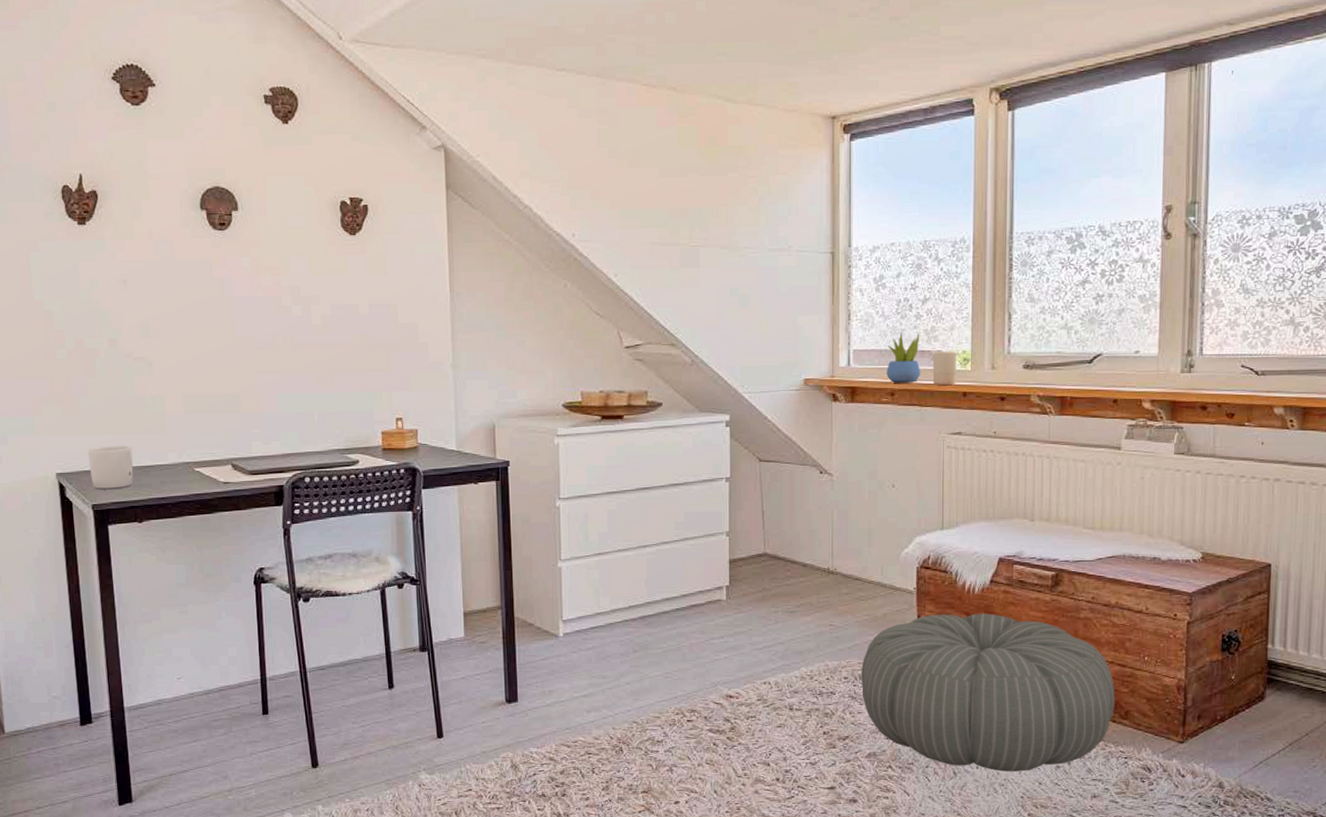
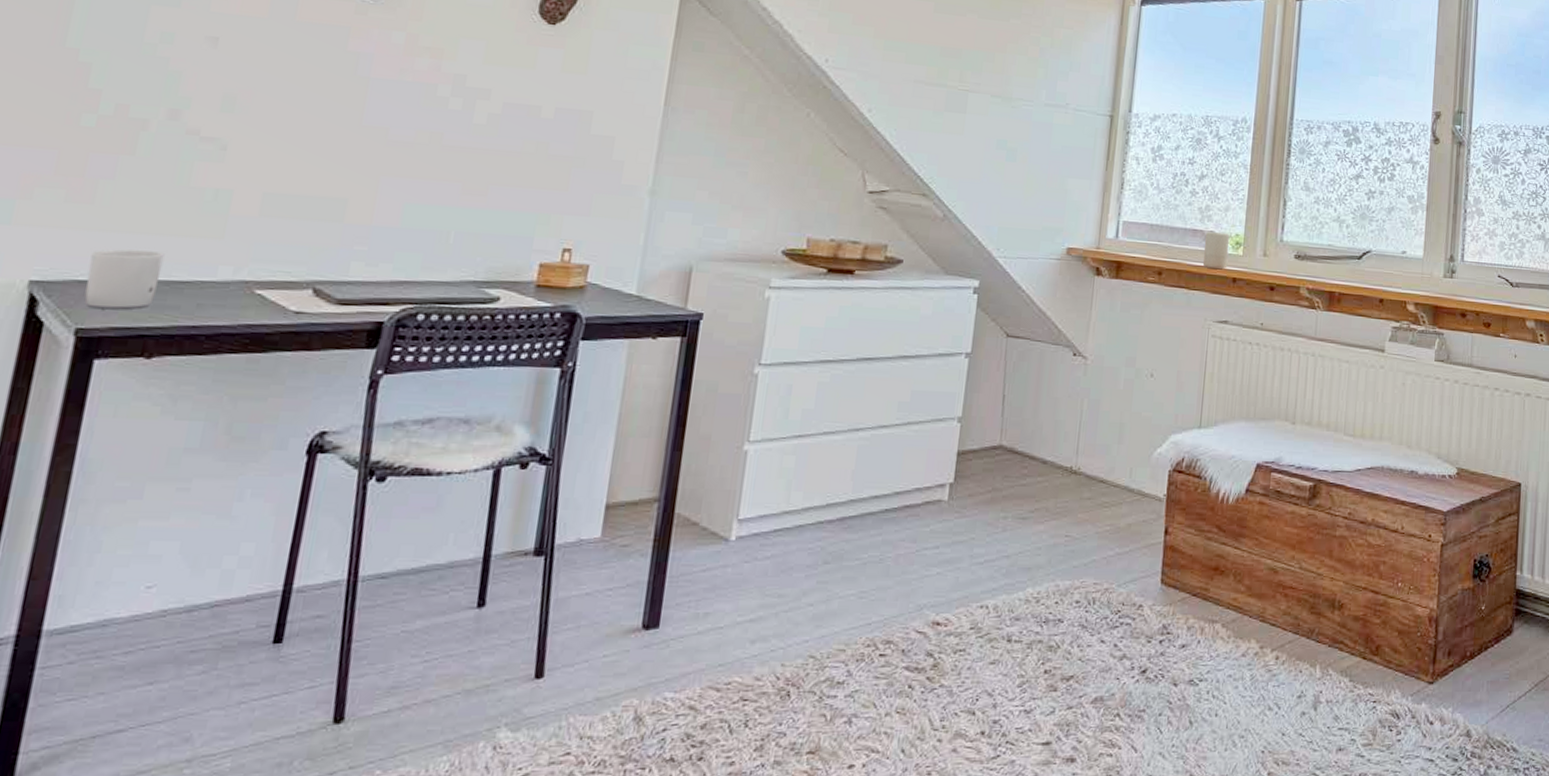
pouf: present [861,613,1115,772] -> none [1094,526,1367,720]
succulent plant: present [887,332,921,384] -> none [1155,208,1194,264]

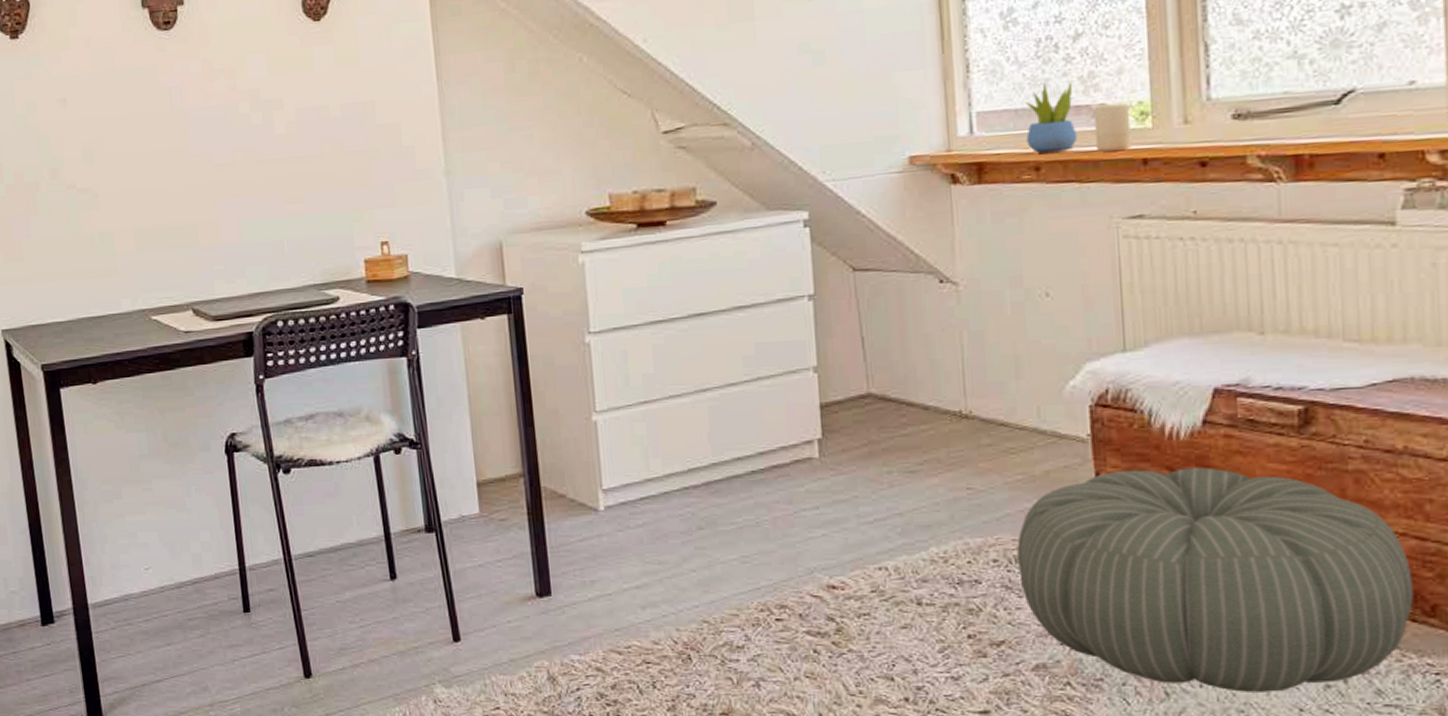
mug: present [84,249,165,310] -> none [34,293,85,347]
pouf: none [1094,526,1367,720] -> present [1017,467,1414,692]
succulent plant: none [1155,208,1194,264] -> present [1024,81,1078,154]

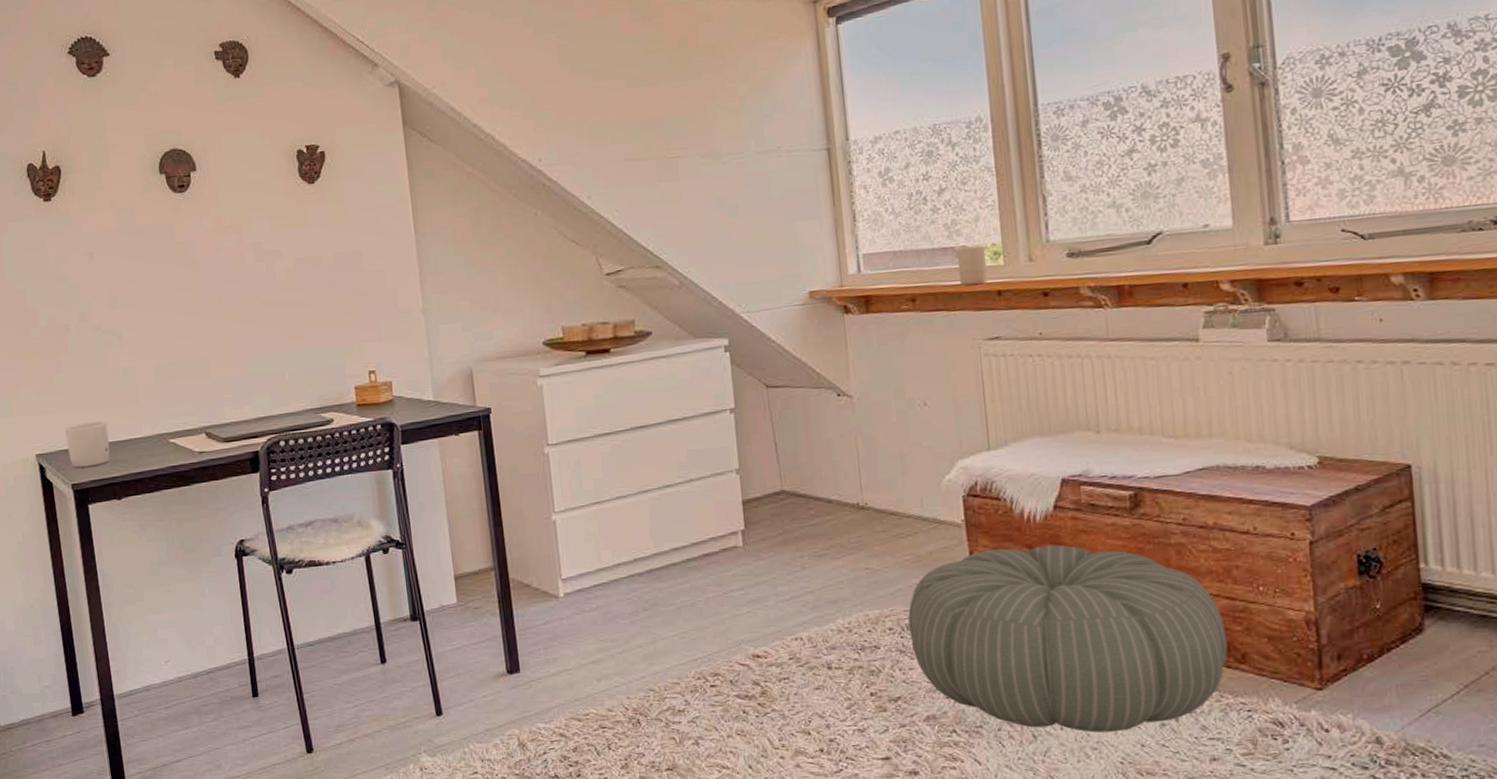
mug: none [34,293,85,347] -> present [65,421,110,469]
succulent plant: present [1024,81,1078,154] -> none [901,227,945,288]

